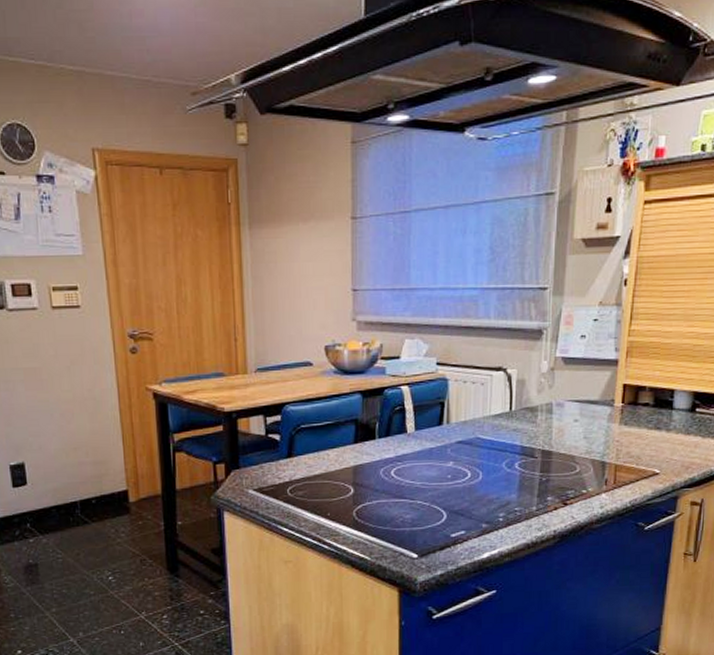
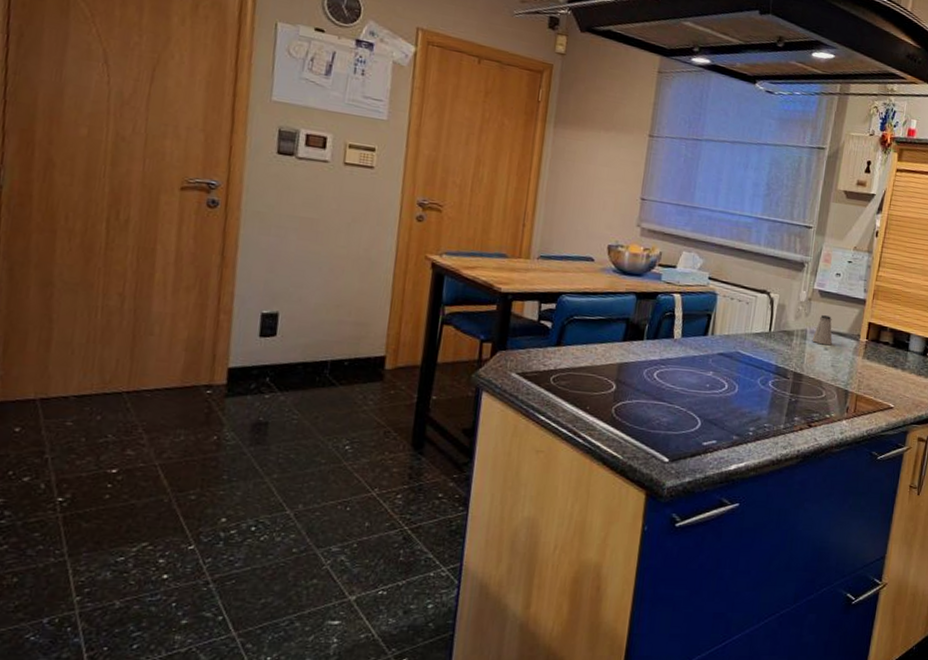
saltshaker: none [559,384,582,417] -> present [812,315,832,346]

